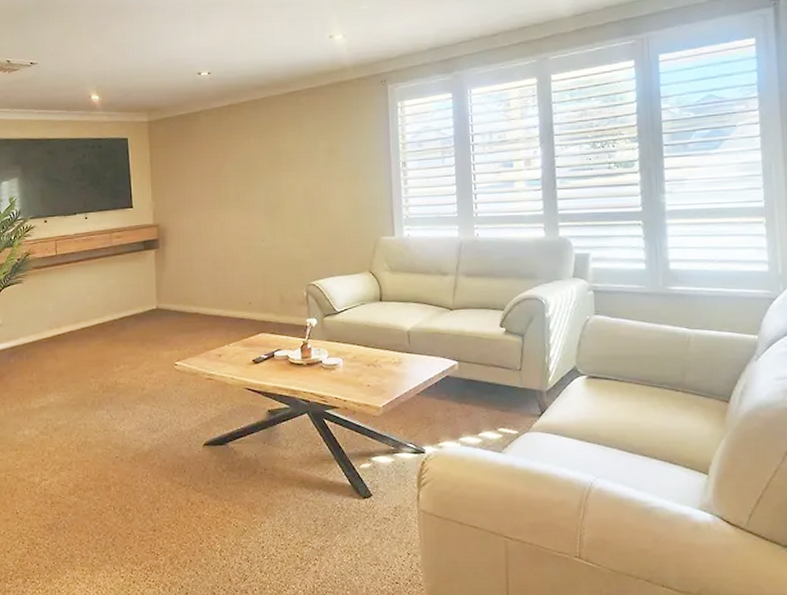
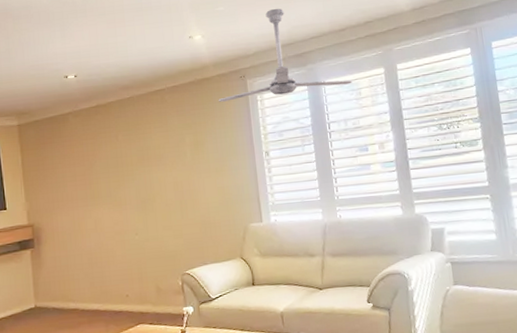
ceiling fan: none [356,9,501,107] -> present [218,8,352,102]

